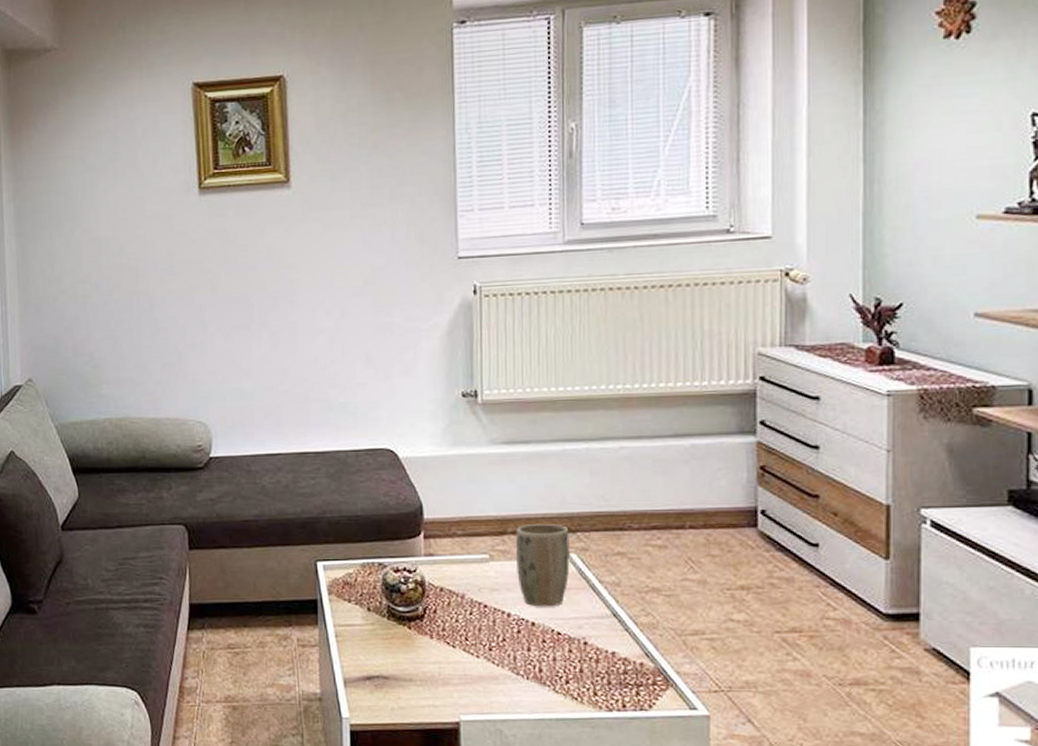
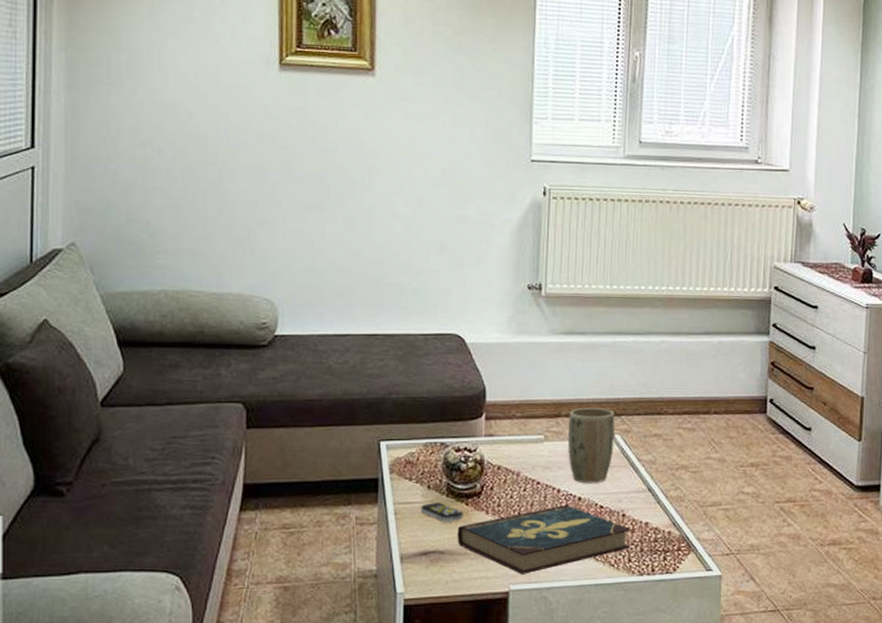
remote control: none [361,625,407,647] -> present [420,502,464,523]
book: none [401,630,595,704] -> present [457,505,631,574]

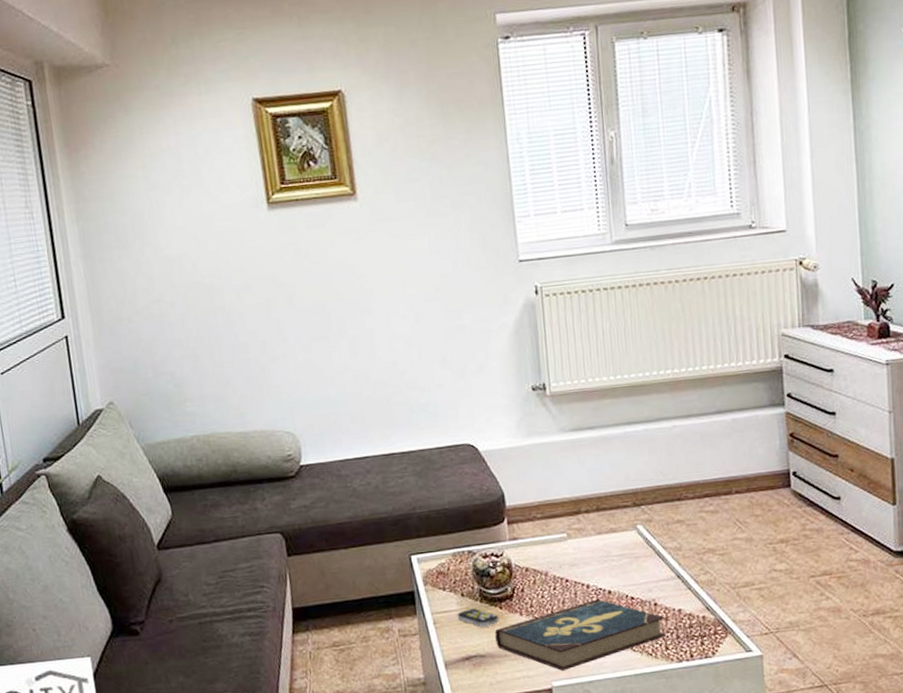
plant pot: present [567,408,615,483] -> none [589,500,638,577]

